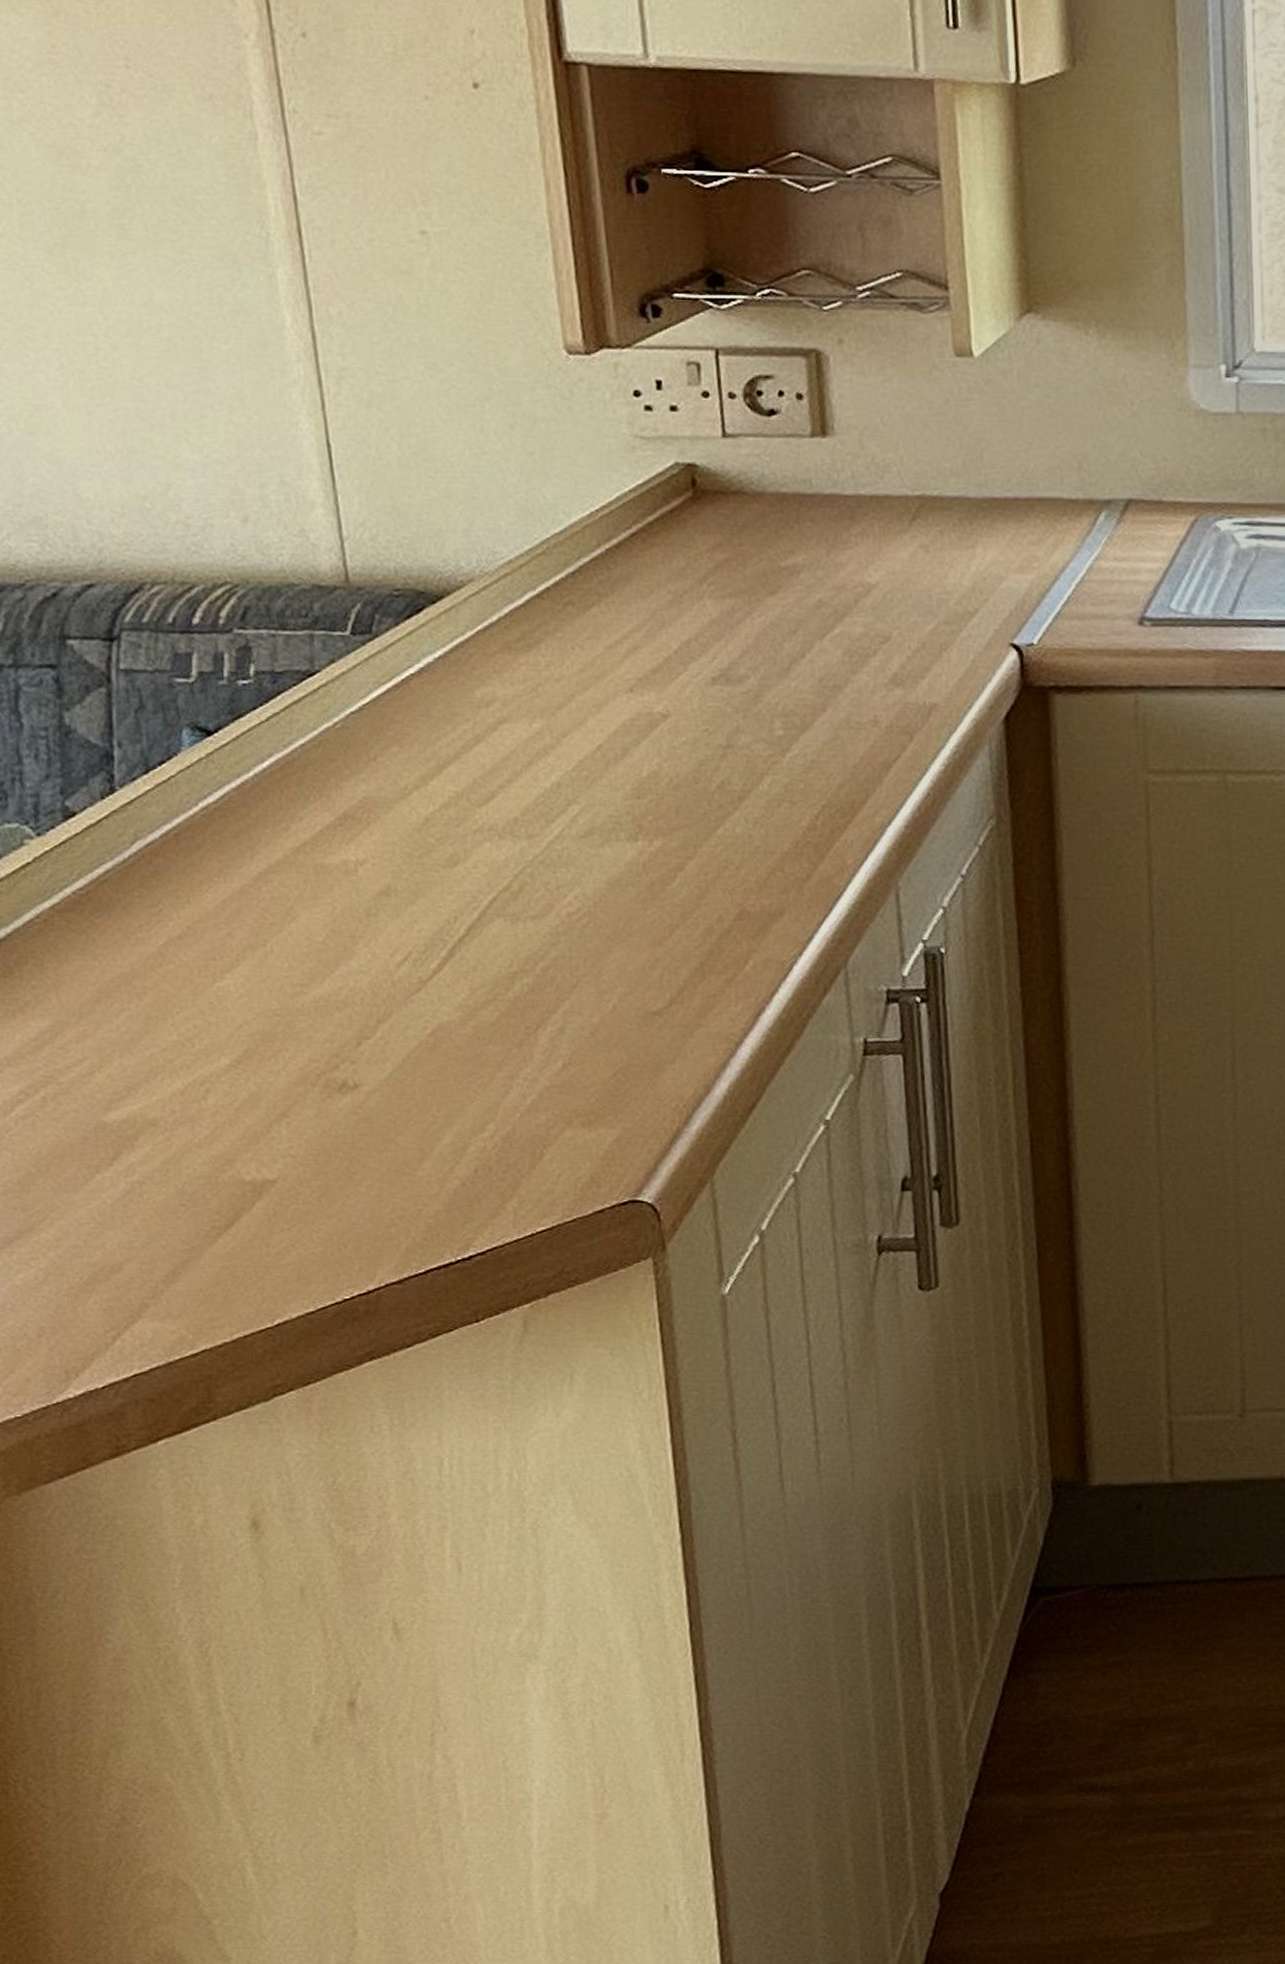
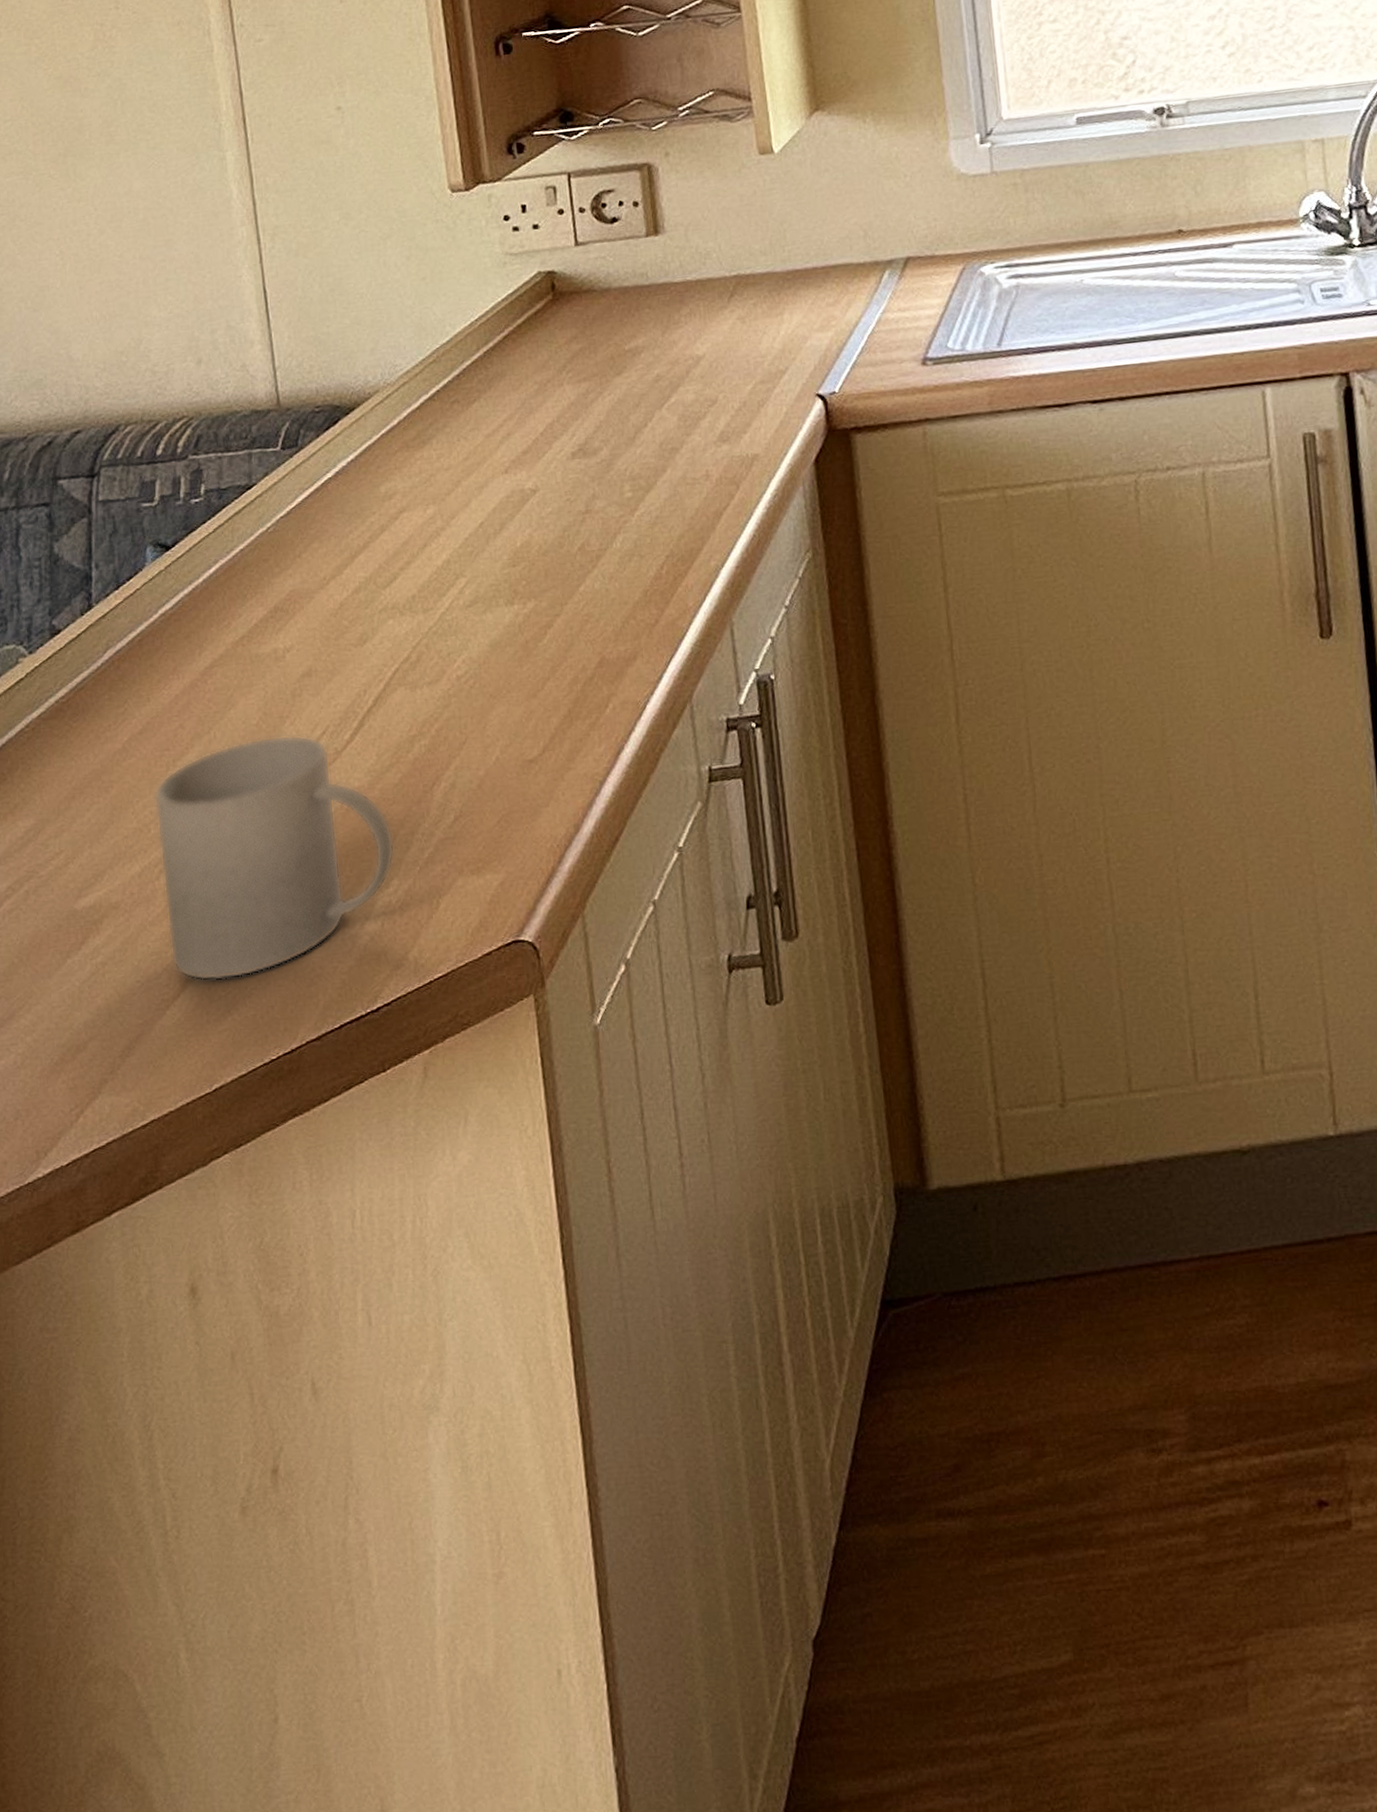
mug: none [198,957,492,1213] -> present [154,734,396,981]

